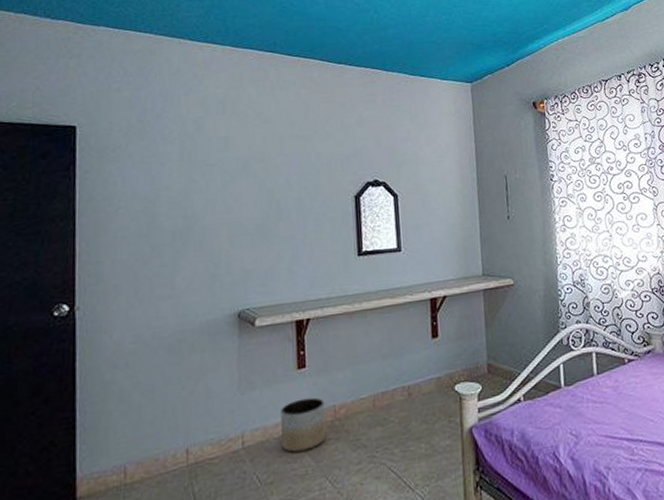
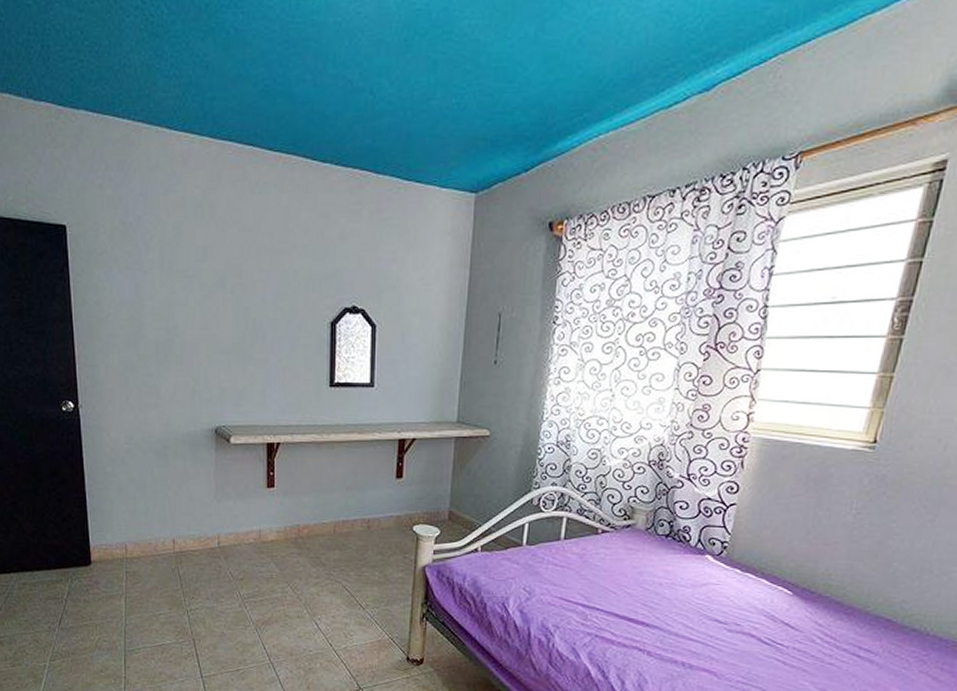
planter: present [280,397,326,452] -> none [250,514,290,559]

